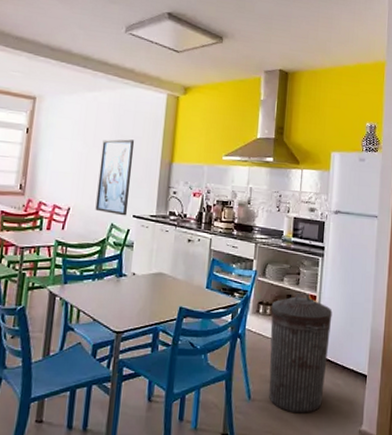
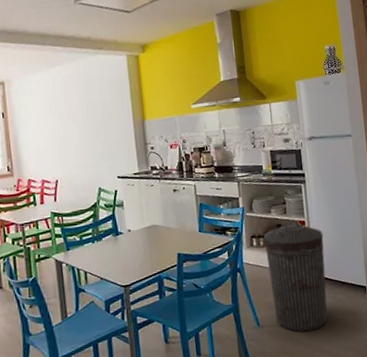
wall art: present [95,139,135,216] -> none [75,105,112,179]

